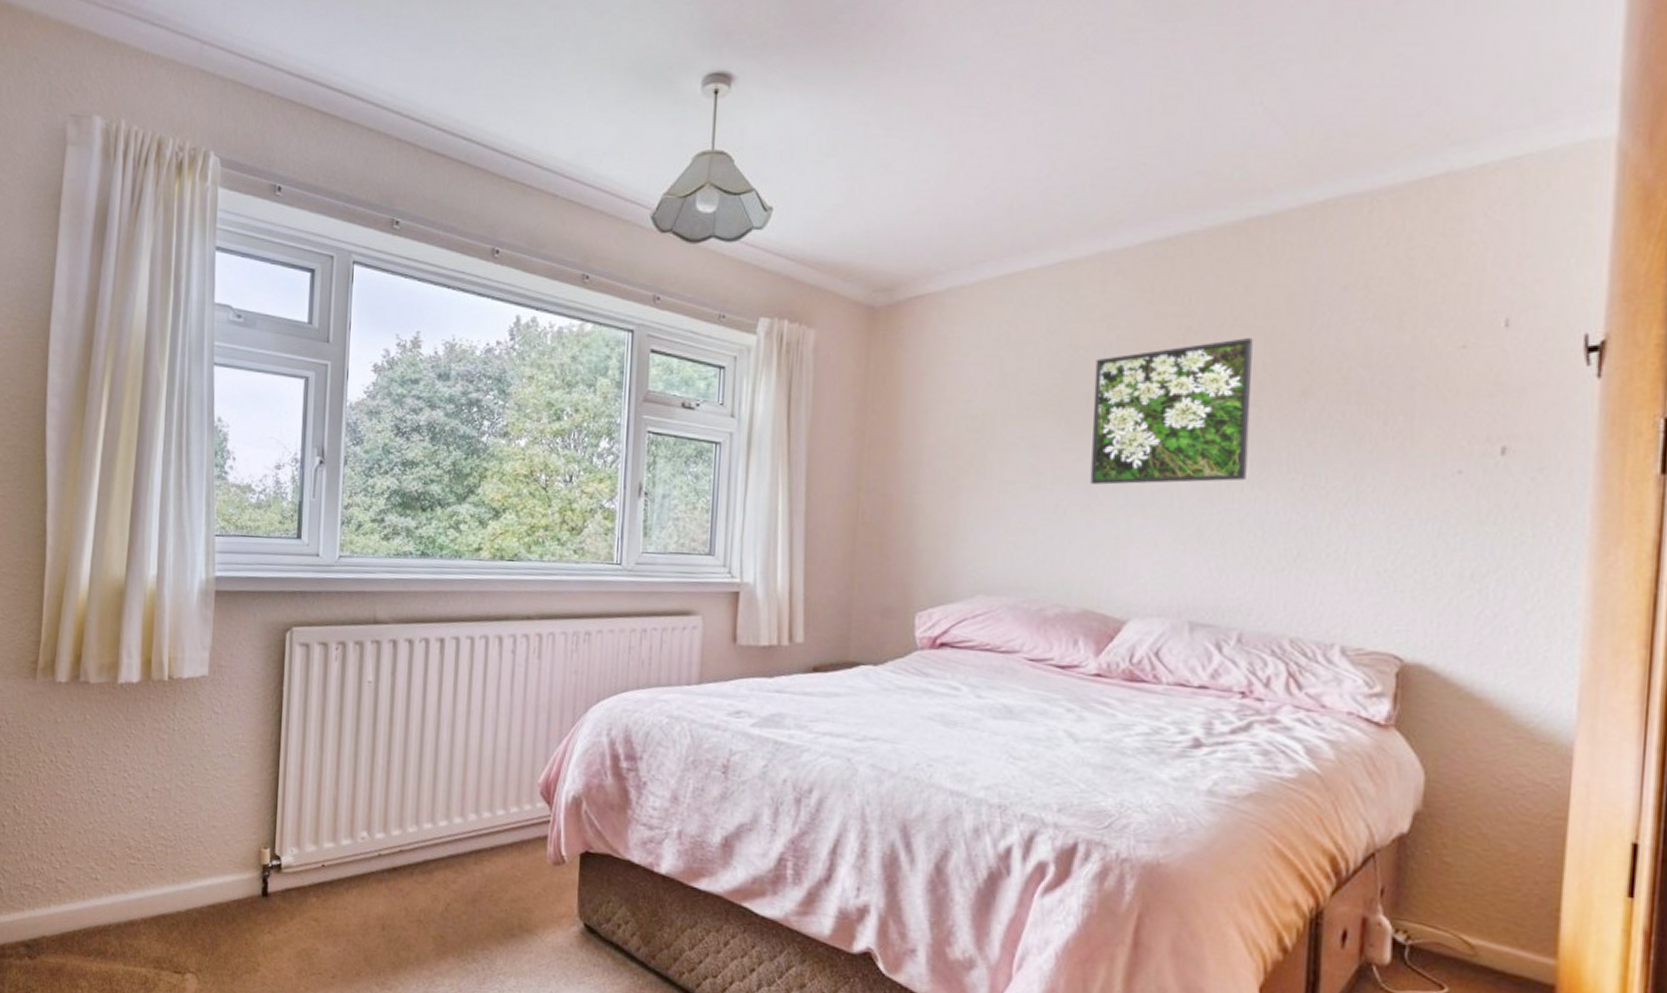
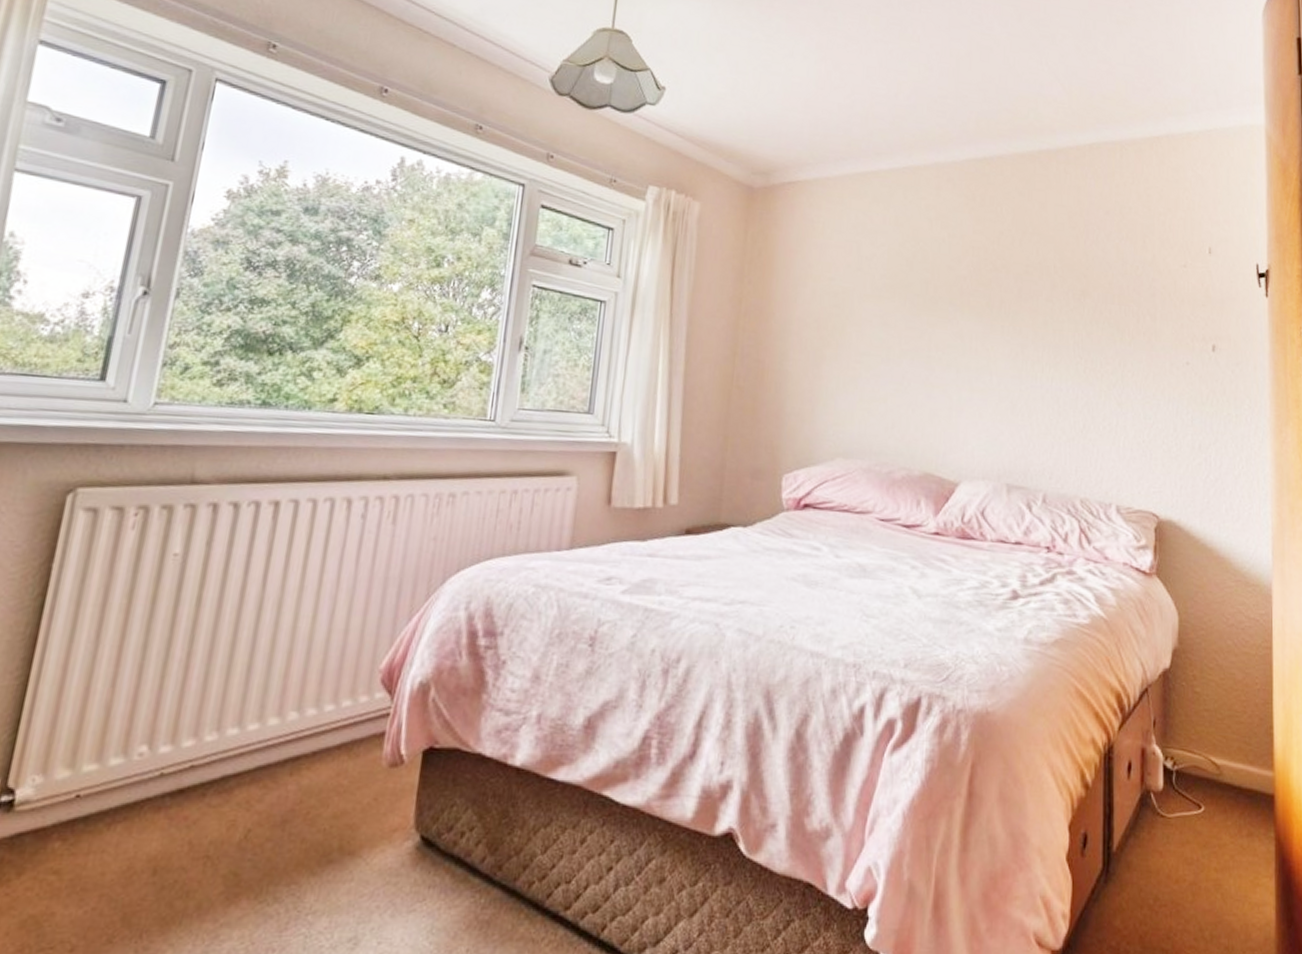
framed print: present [1090,338,1253,485] -> none [929,244,1047,362]

